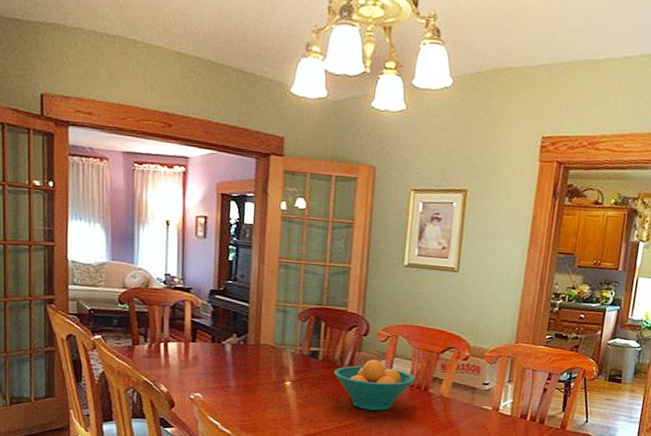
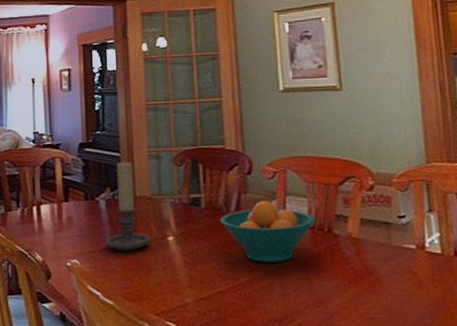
candle holder: none [228,311,271,391] -> present [105,161,152,251]

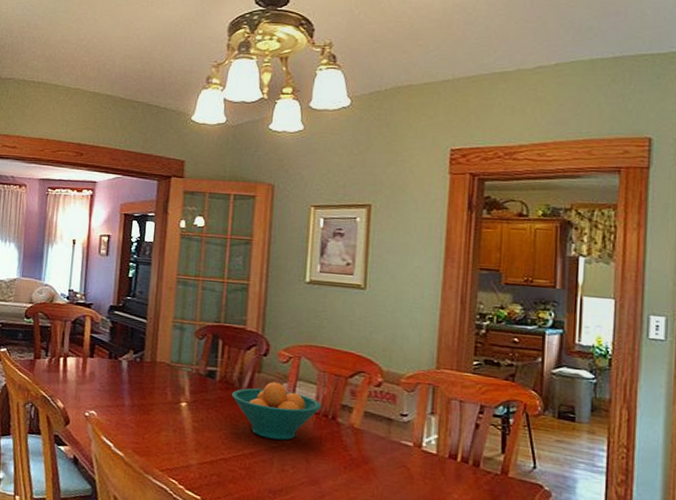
candle holder: present [105,161,152,251] -> none [123,327,166,411]

